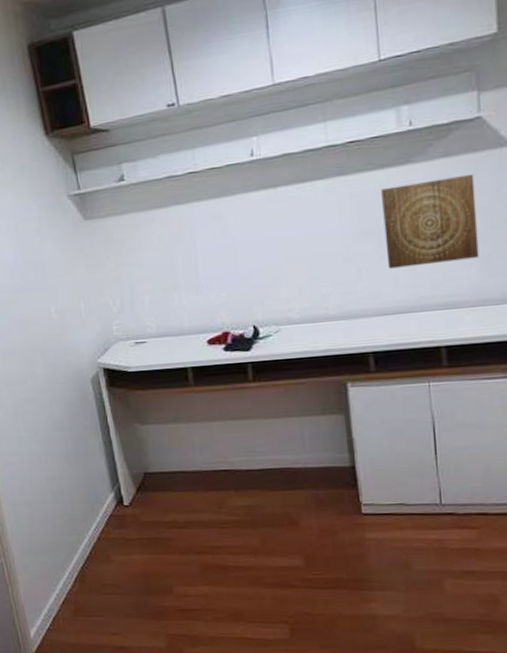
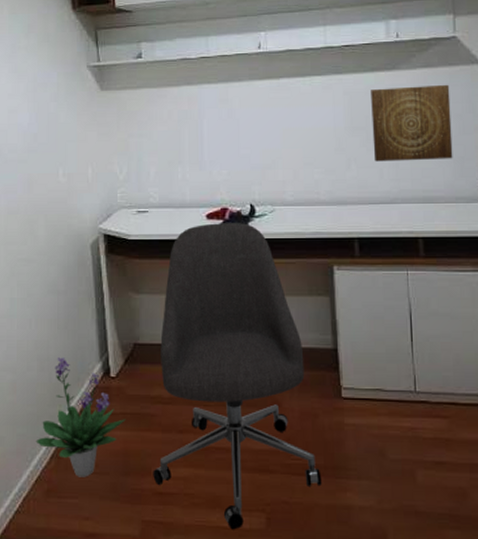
potted plant: none [58,490,143,598] -> present [35,357,126,477]
chair: none [170,346,345,640] -> present [153,223,322,530]

